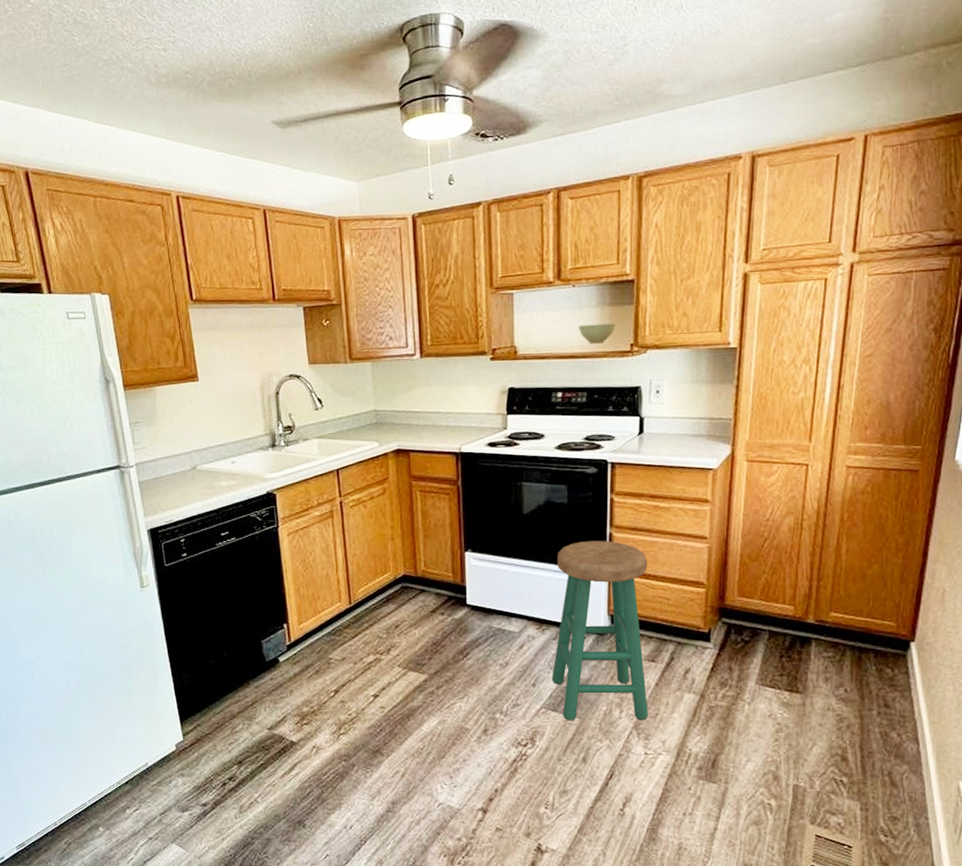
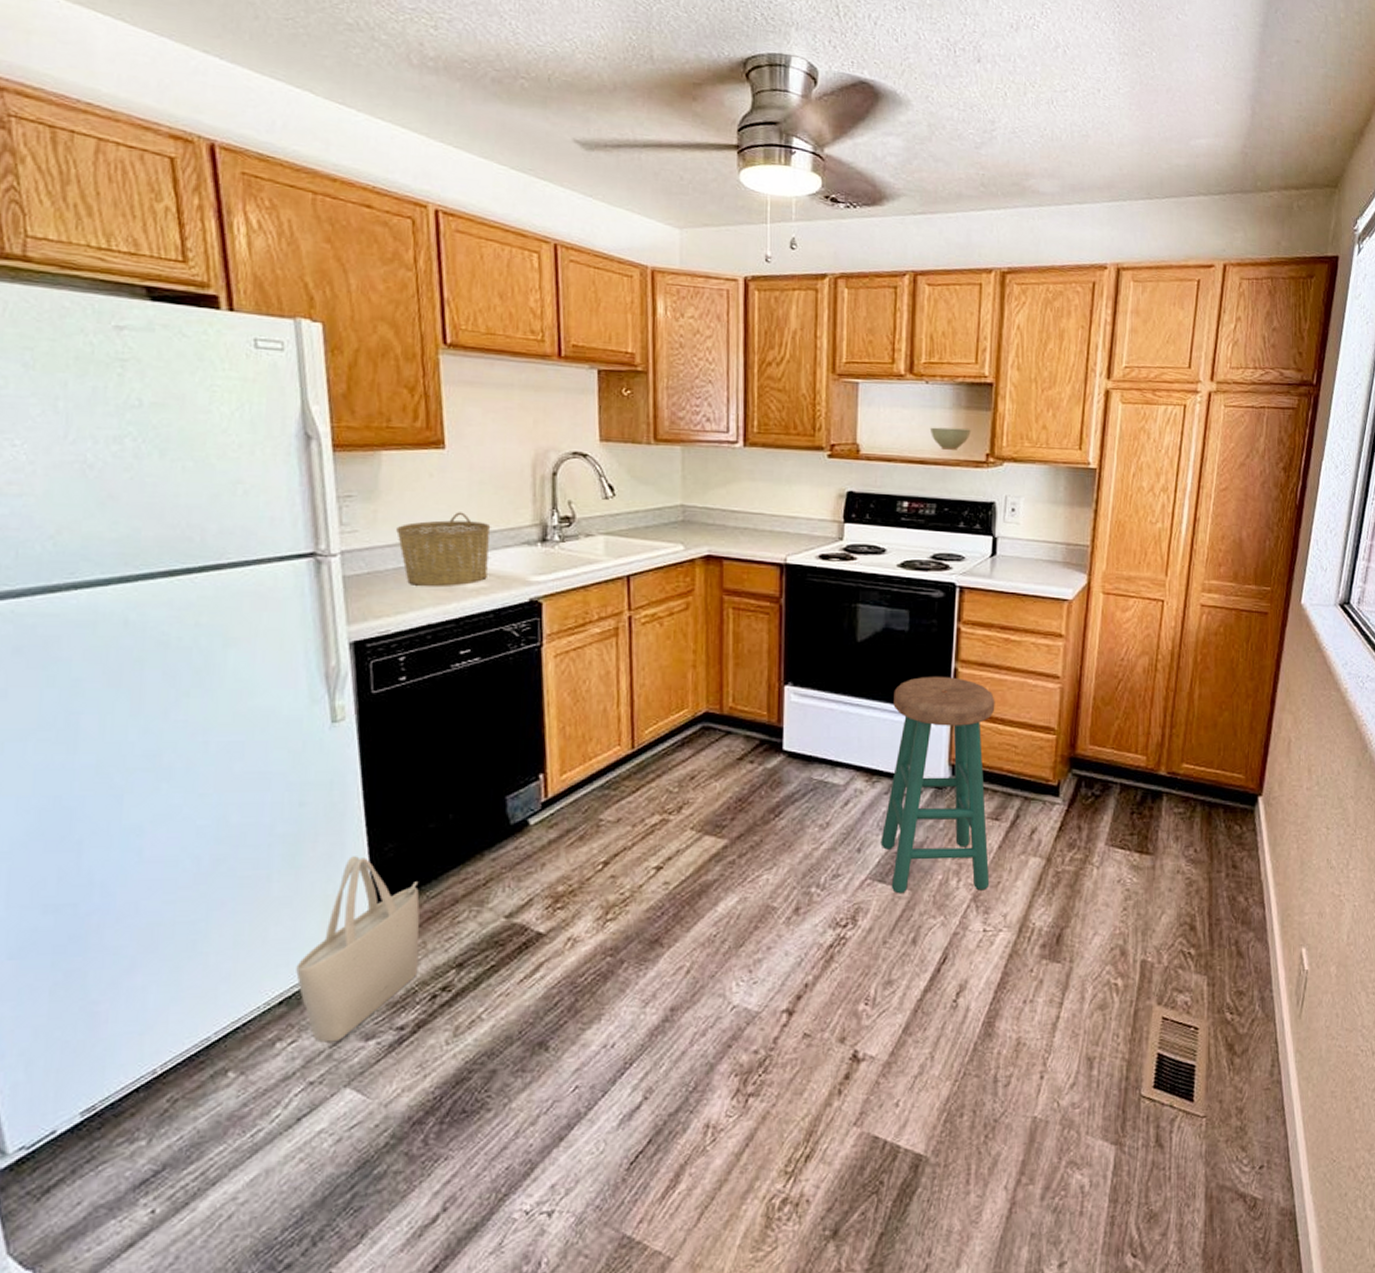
shopping bag: none [134,683,212,812] -> present [296,856,420,1043]
basket: none [171,428,236,487] -> present [396,512,491,588]

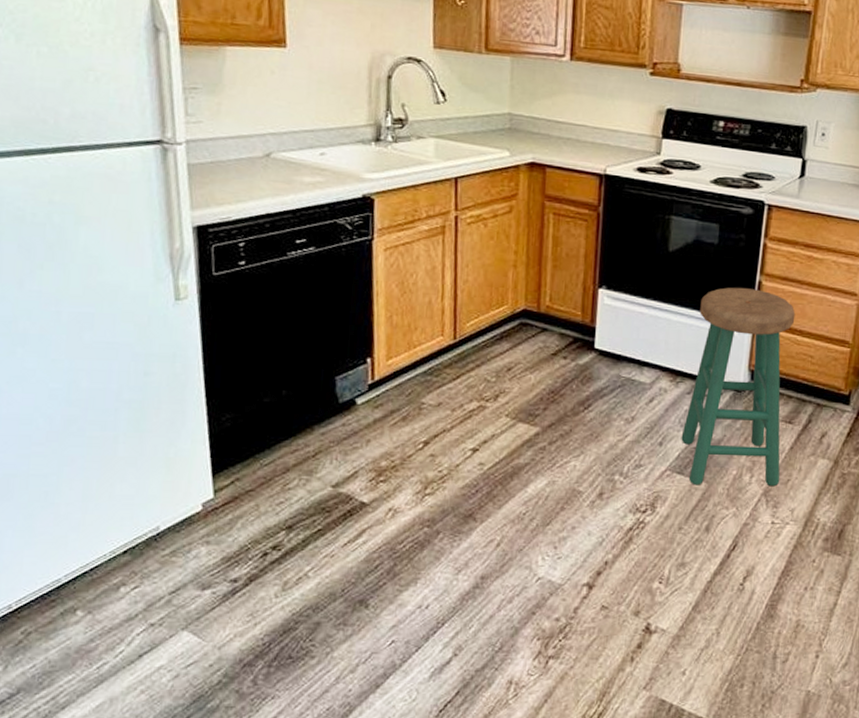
shopping bag: present [296,856,420,1043] -> none [139,424,254,590]
basket: present [396,512,491,588] -> none [239,108,328,180]
bowl: present [929,427,971,451] -> none [748,51,788,76]

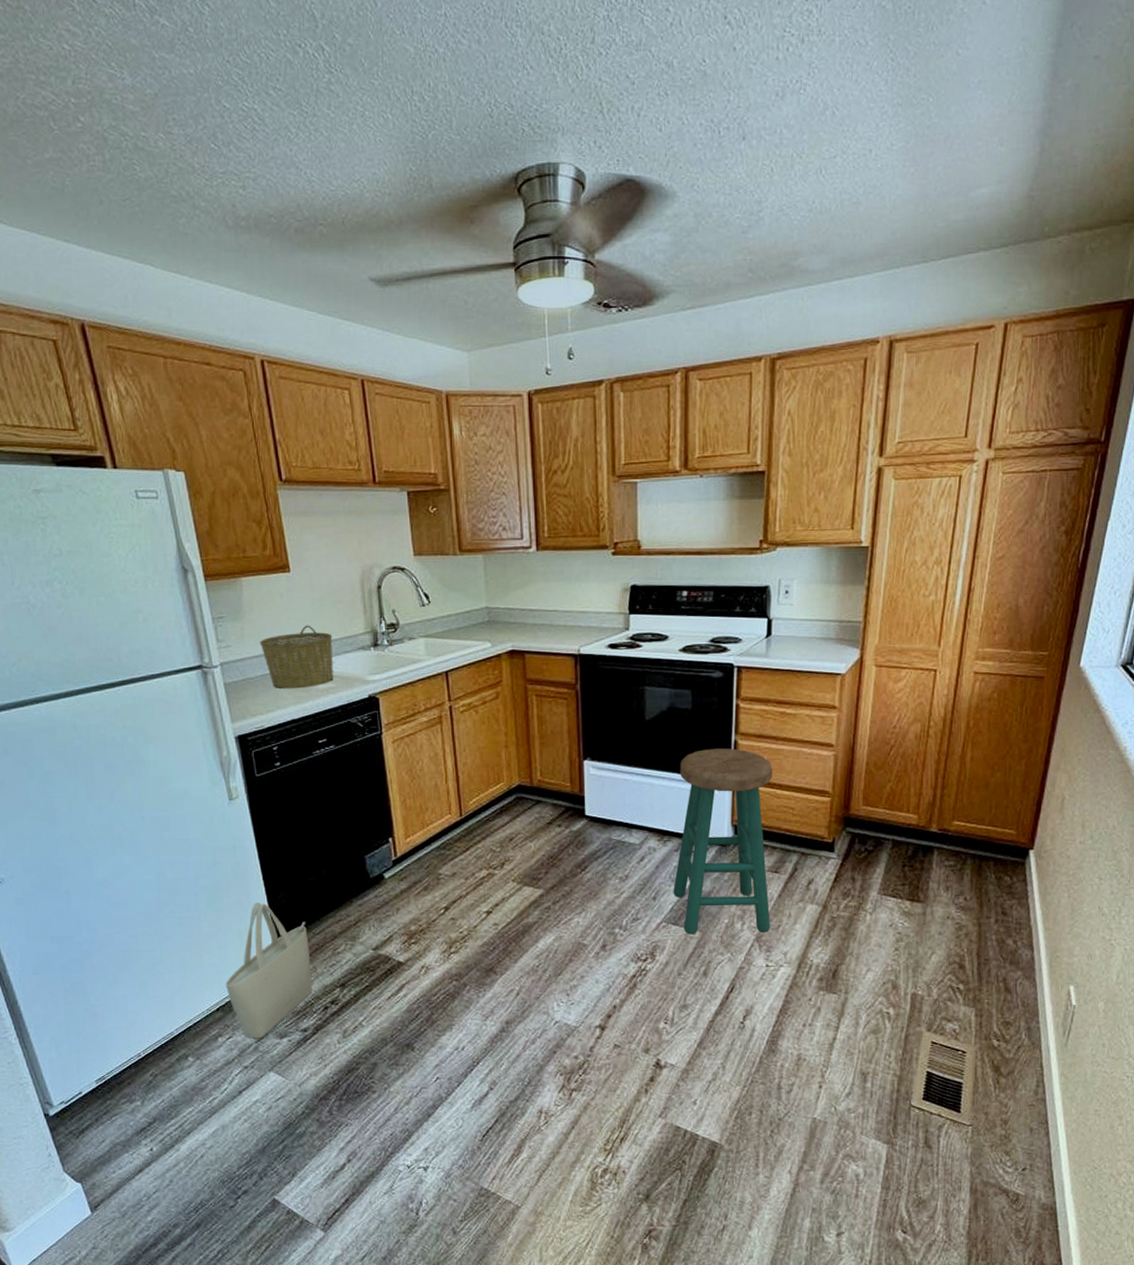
shopping bag: none [139,424,254,590] -> present [226,902,313,1039]
basket: none [239,108,328,180] -> present [260,625,334,689]

